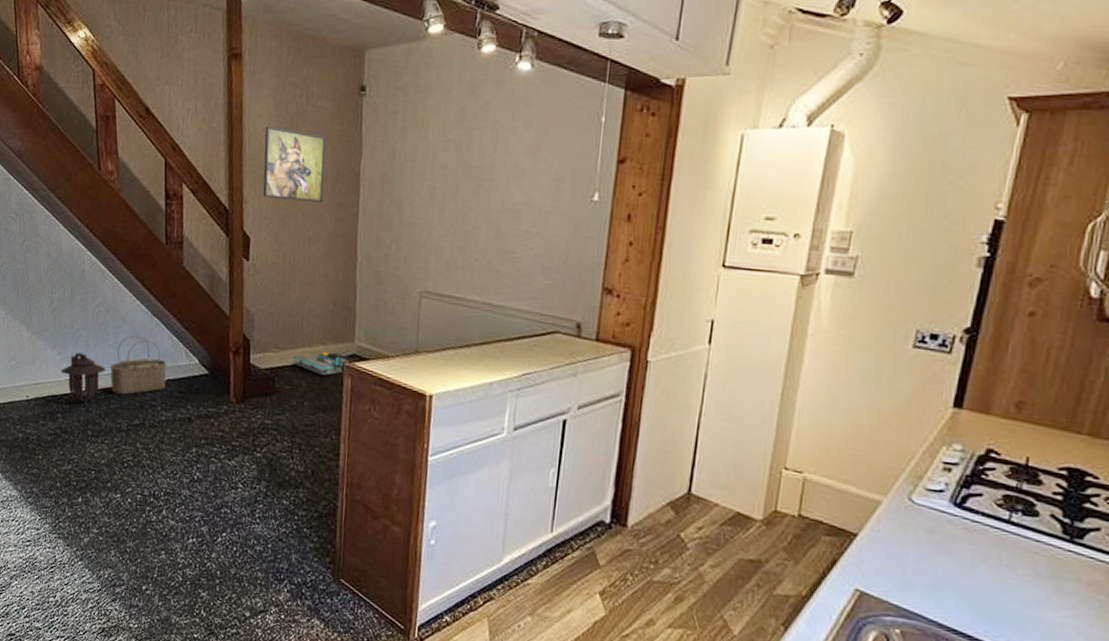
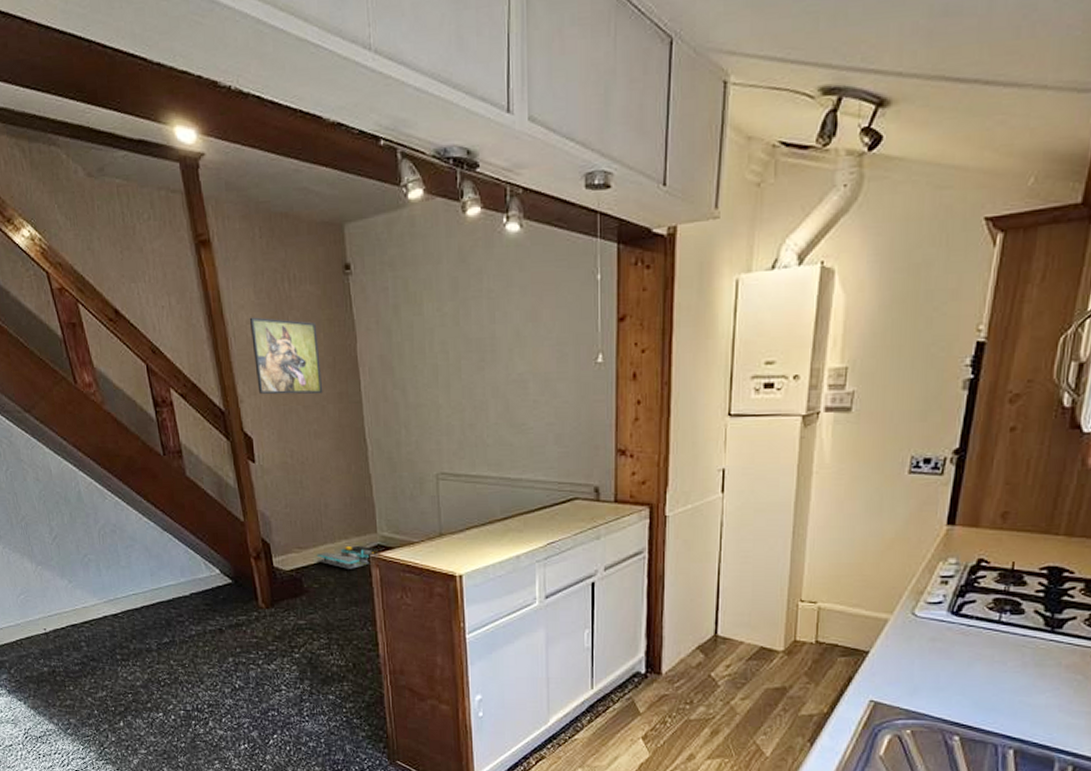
lantern: present [61,352,106,404] -> none [76,578,124,629]
wicker basket: present [109,335,167,395] -> none [127,554,190,615]

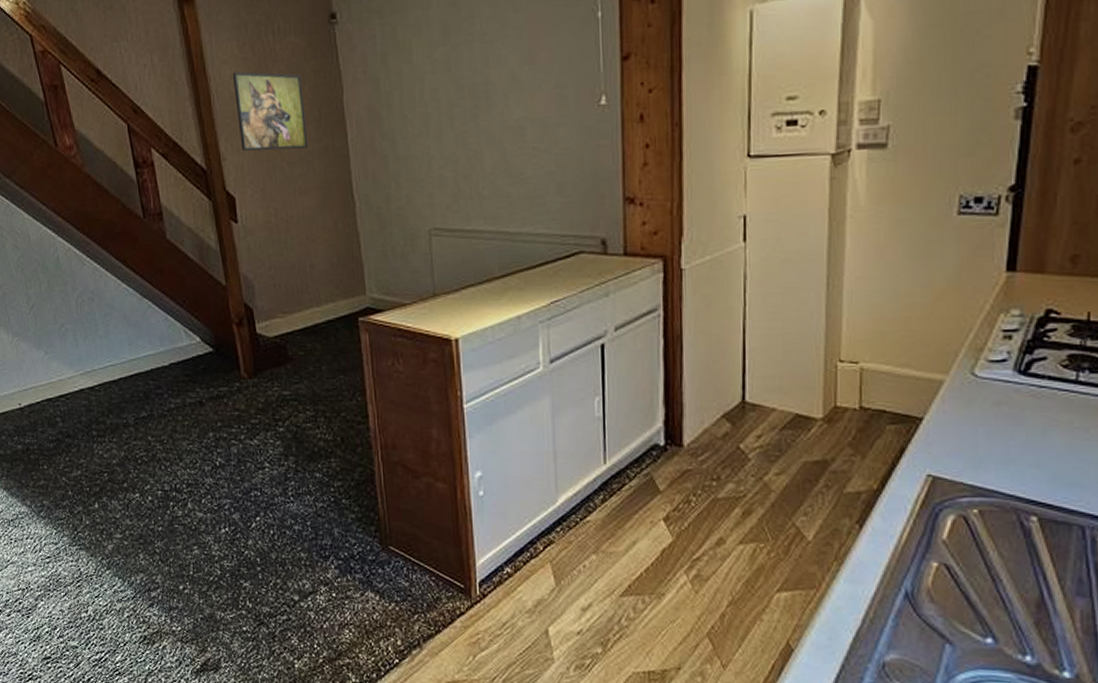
storage bin: present [316,545,385,569] -> none [301,308,374,334]

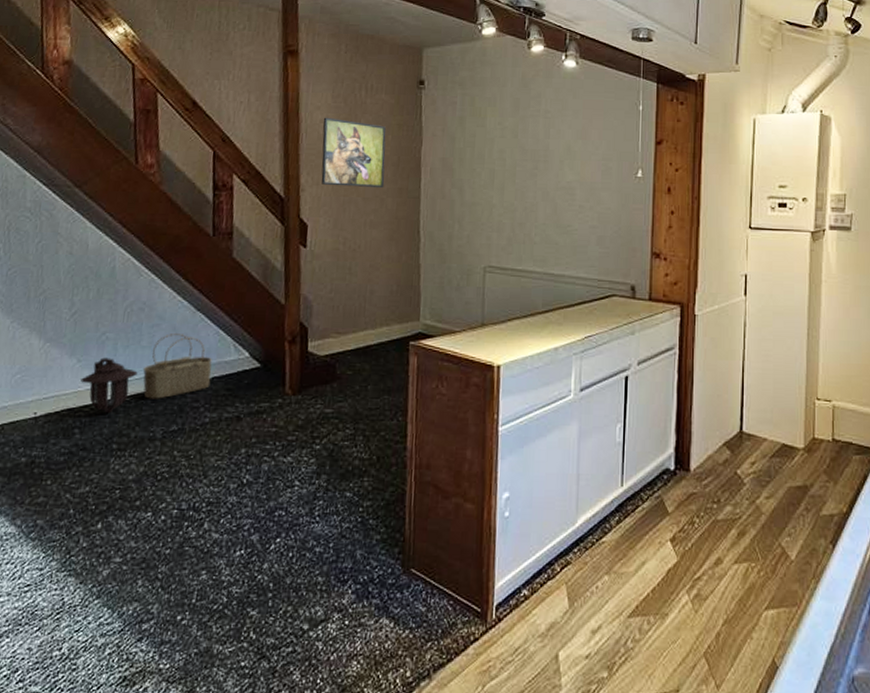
lantern: none [52,349,101,403] -> present [80,357,138,414]
wicker basket: none [104,322,169,387] -> present [142,334,212,399]

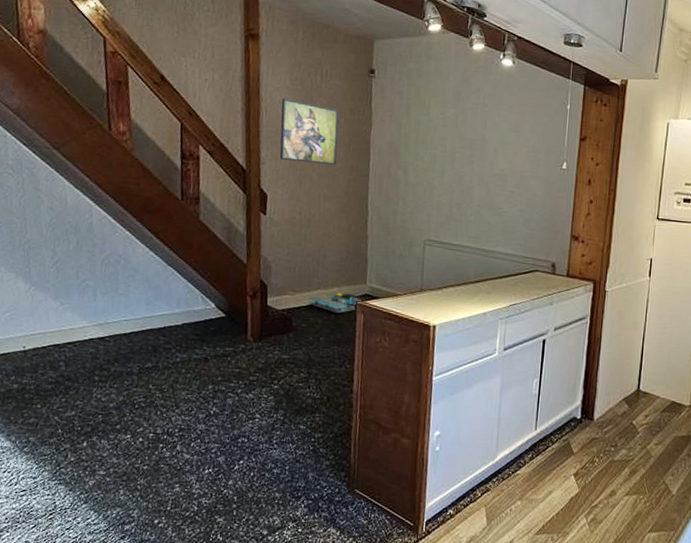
lantern: present [80,357,138,414] -> none [64,302,116,351]
wicker basket: present [142,334,212,399] -> none [120,284,182,340]
storage bin: none [354,332,425,356] -> present [308,293,371,313]

